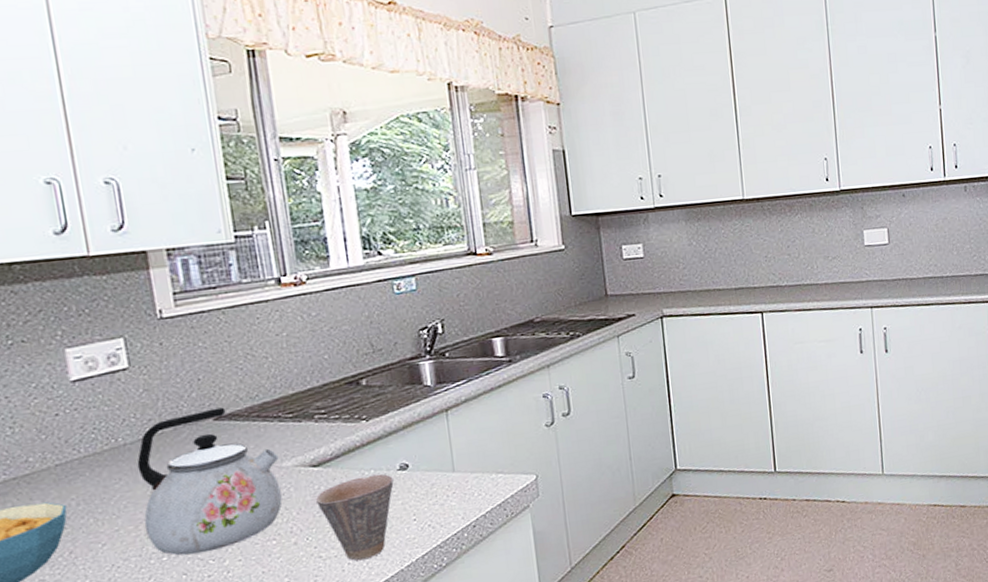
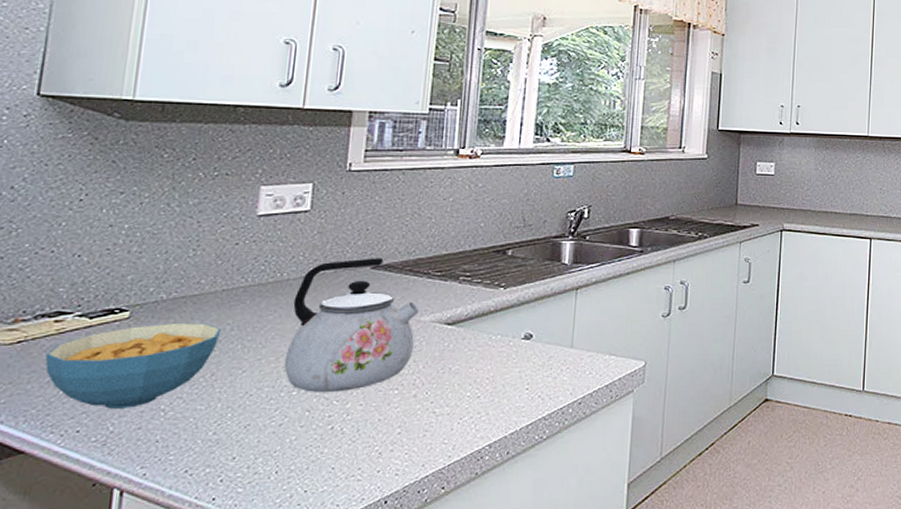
cup: present [315,473,394,561] -> none [442,340,516,422]

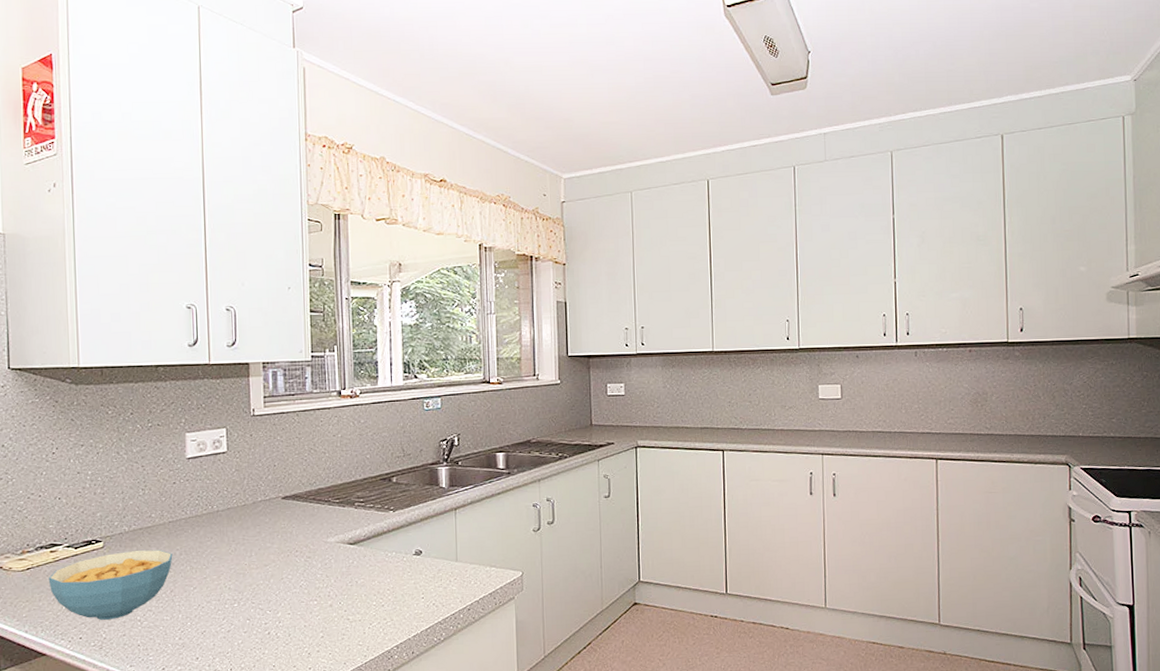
kettle: present [284,258,420,393] -> none [224,489,326,605]

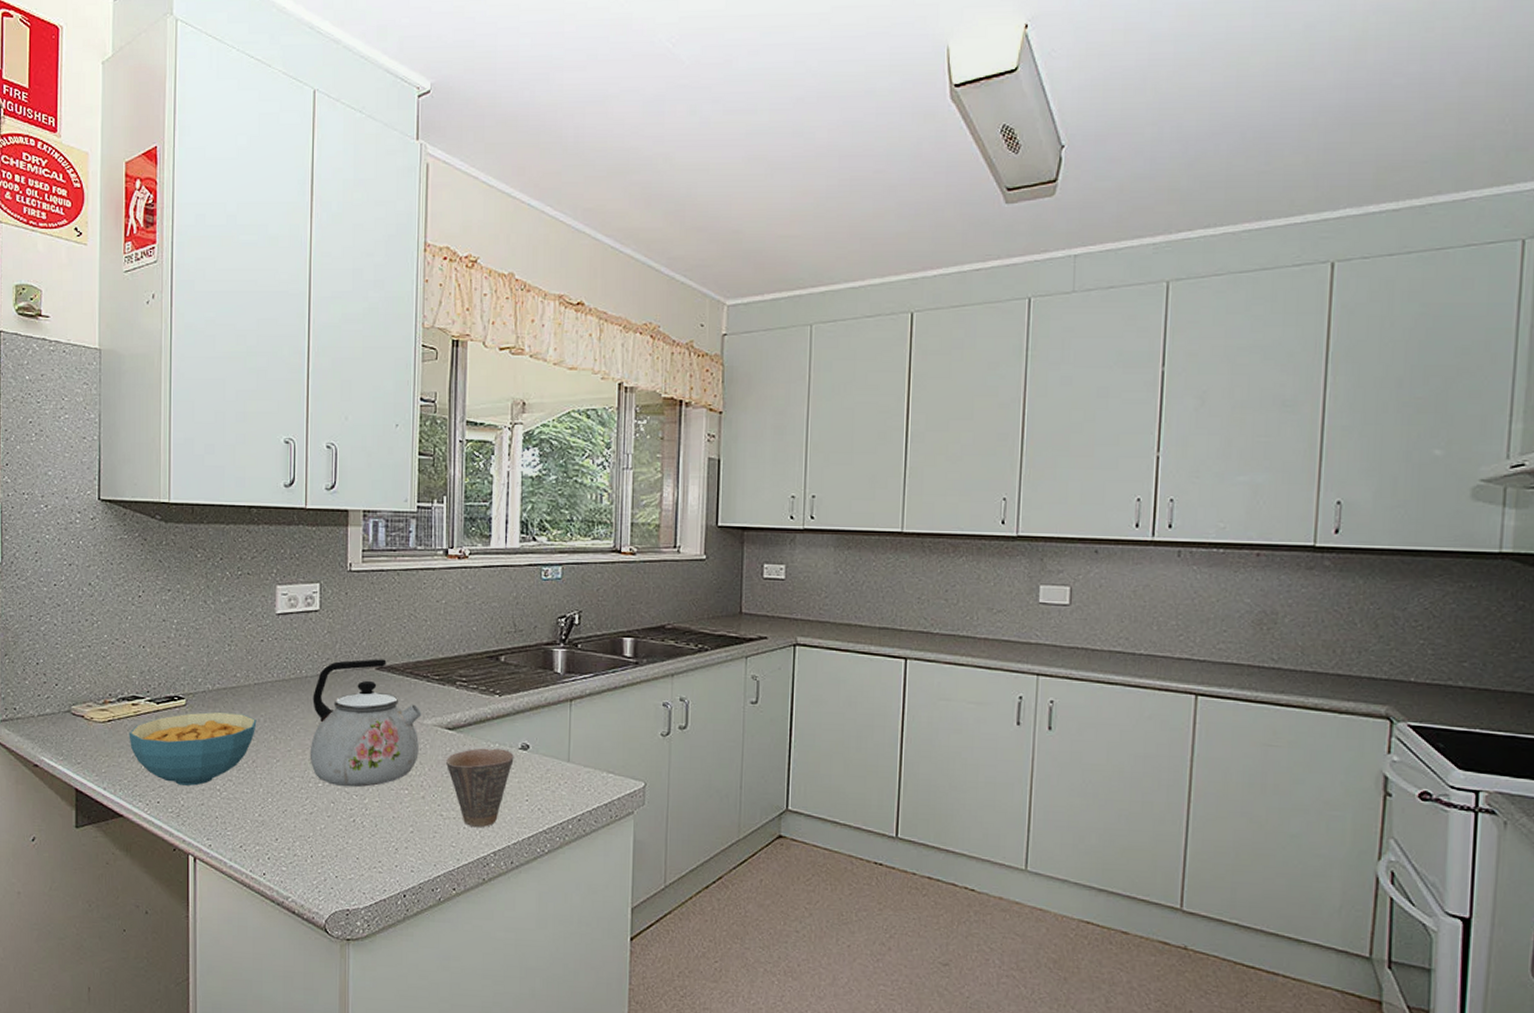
kettle: none [224,489,326,605] -> present [309,659,422,787]
cup: none [349,556,409,627] -> present [445,748,514,828]

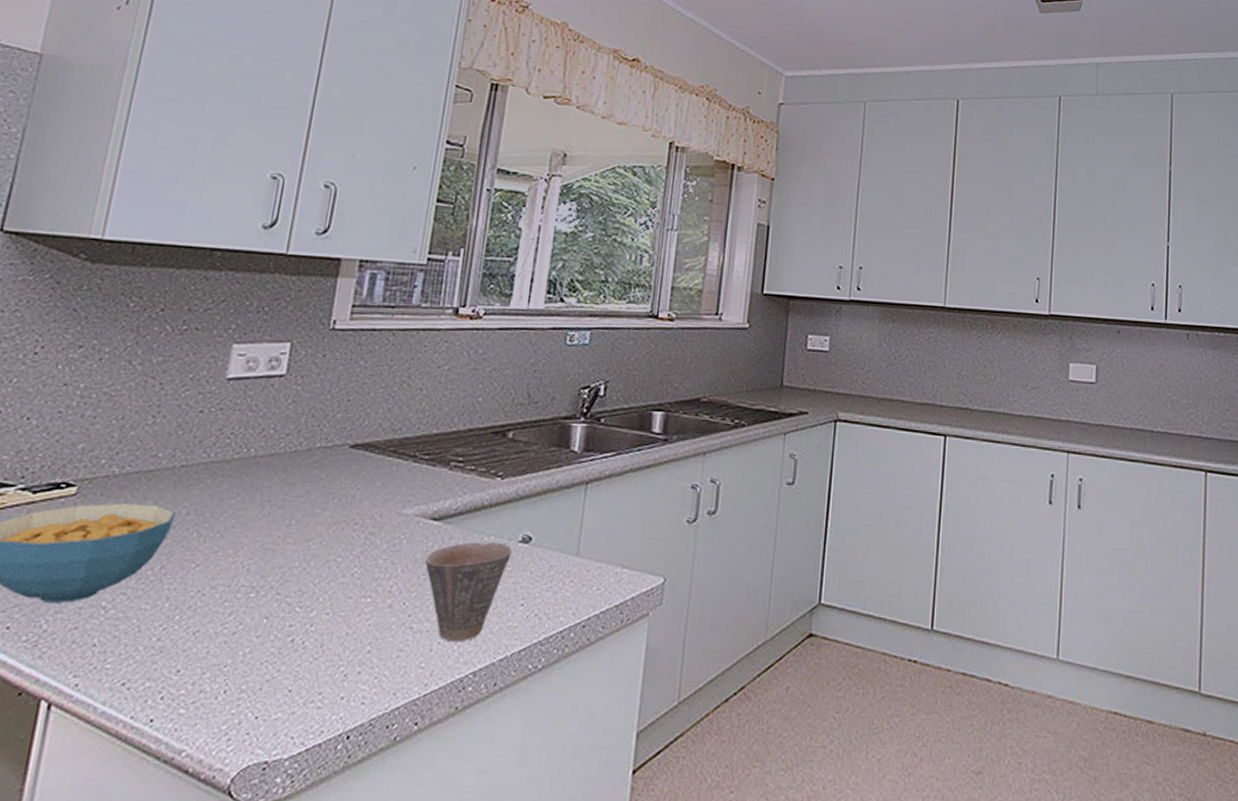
kettle: present [309,659,422,787] -> none [243,434,402,597]

